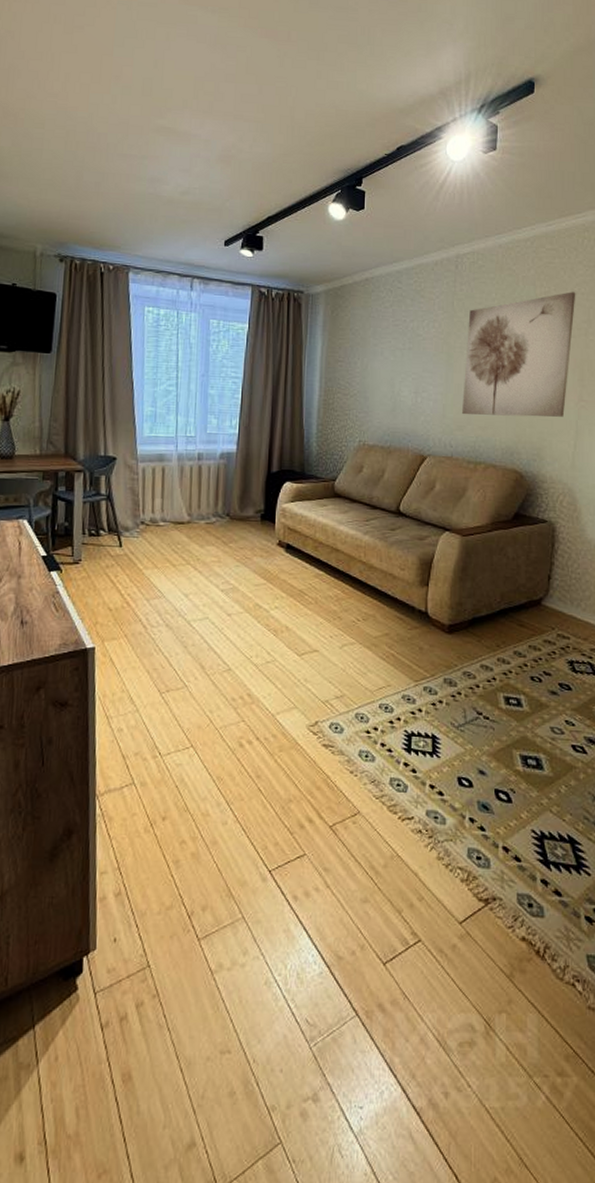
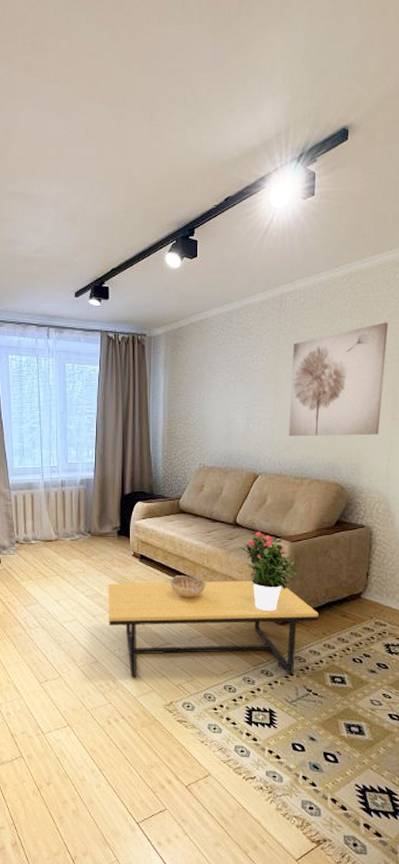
coffee table: none [245,576,492,693] -> present [108,580,319,678]
decorative bowl: none [320,570,362,597] -> present [170,575,206,598]
potted flower: none [402,523,471,617] -> present [240,532,299,612]

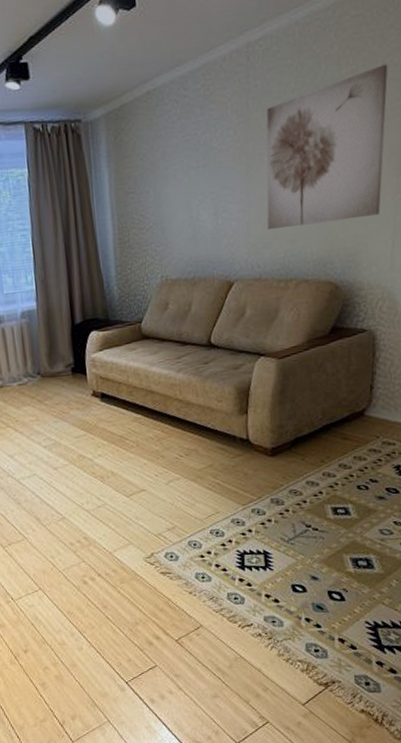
coffee table: present [108,580,319,678] -> none [67,408,315,532]
decorative bowl: present [170,575,206,598] -> none [138,411,181,437]
potted flower: present [240,532,299,612] -> none [217,351,290,443]

